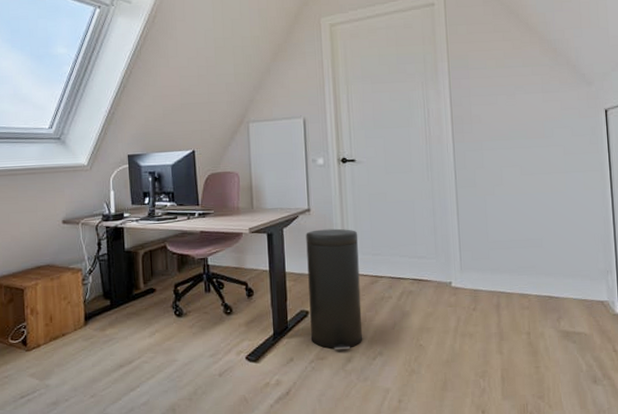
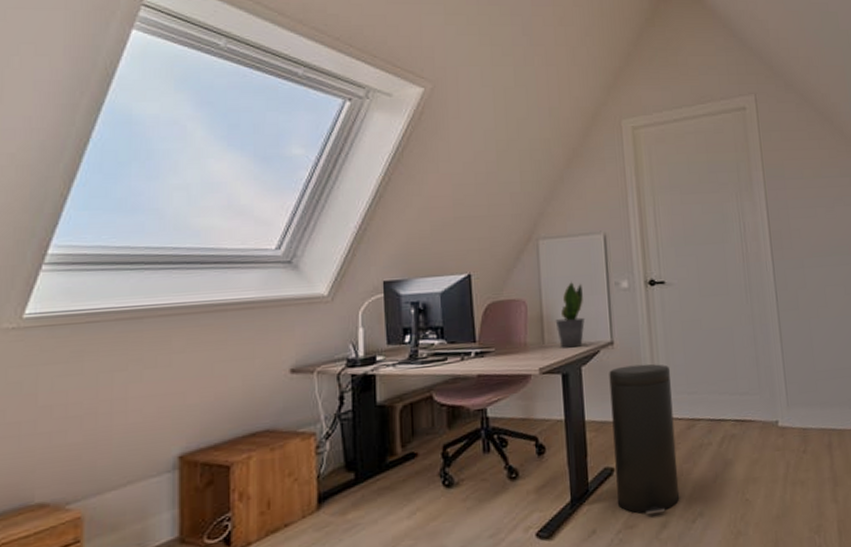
potted plant: none [262,158,287,213] -> present [555,281,586,348]

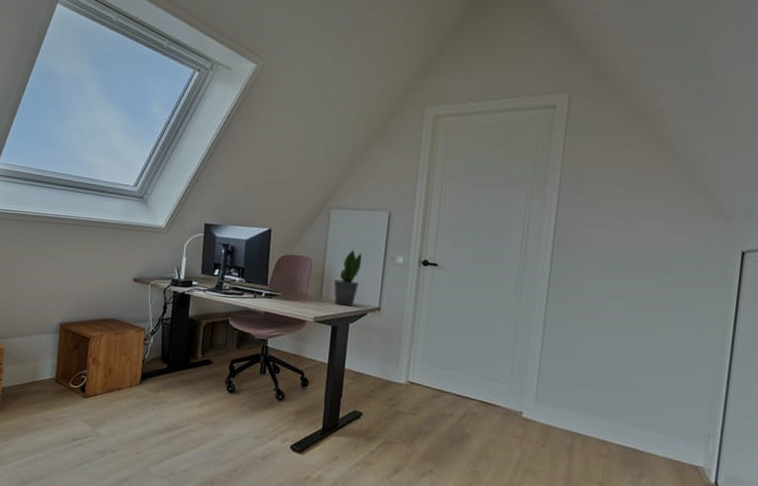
pedal bin: present [609,363,680,515] -> none [360,330,428,461]

